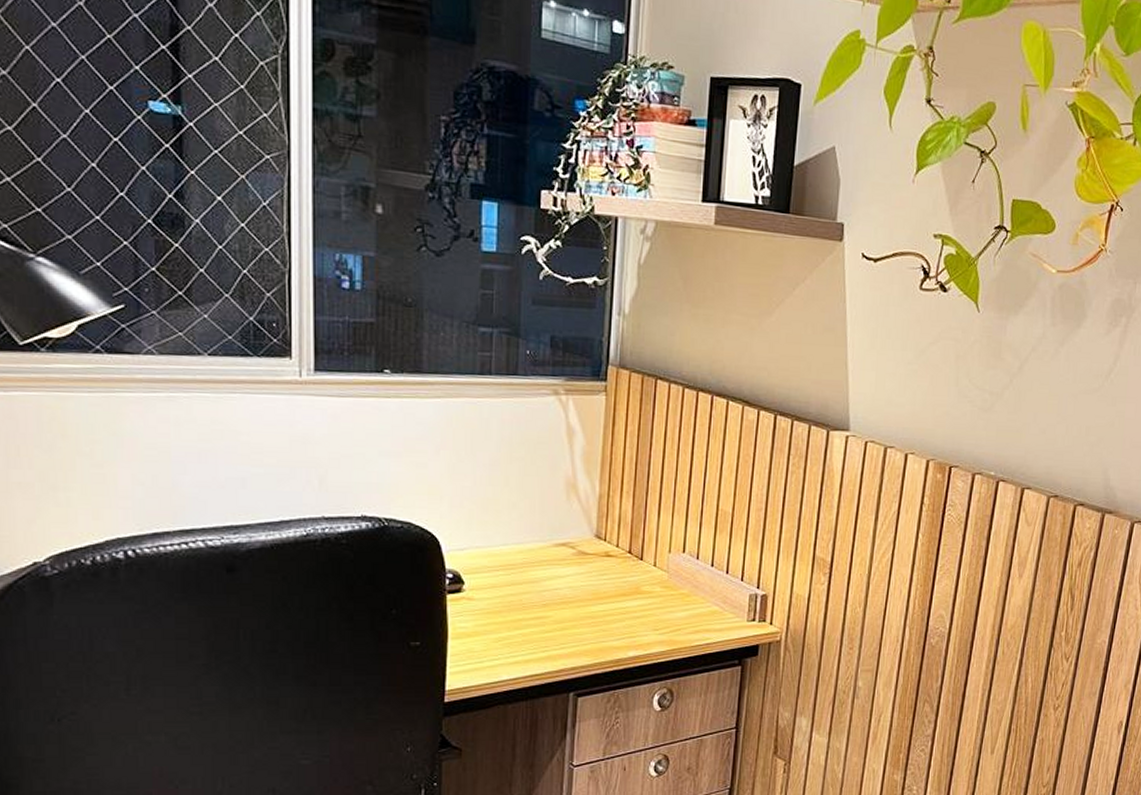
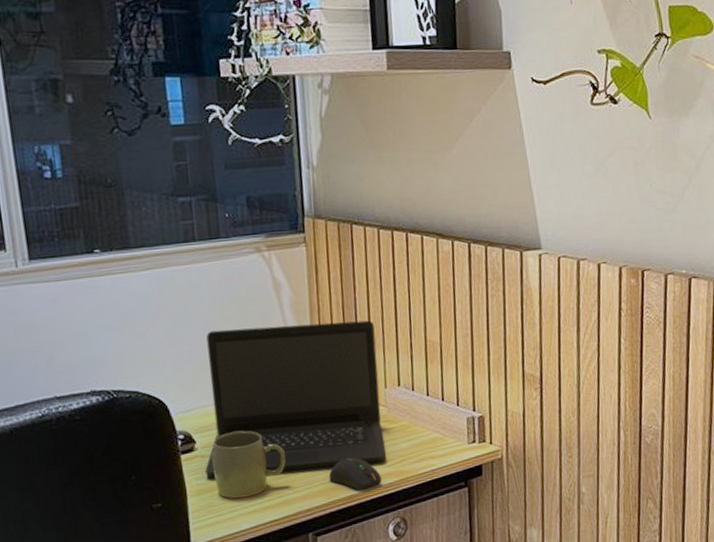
laptop: none [470,470,666,628] -> present [205,320,386,478]
mug: none [478,578,557,647] -> present [212,431,287,499]
computer mouse: none [598,620,653,655] -> present [328,457,382,490]

